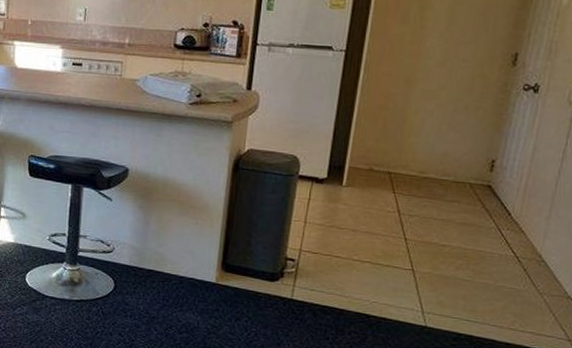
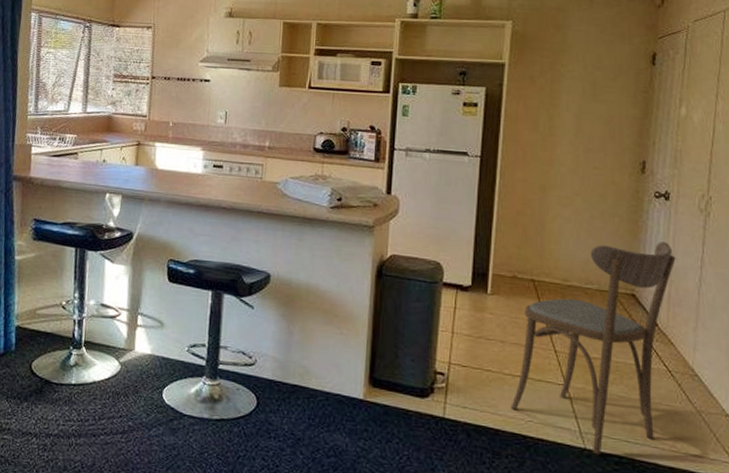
dining chair: none [357,134,538,332] -> present [511,242,676,455]

